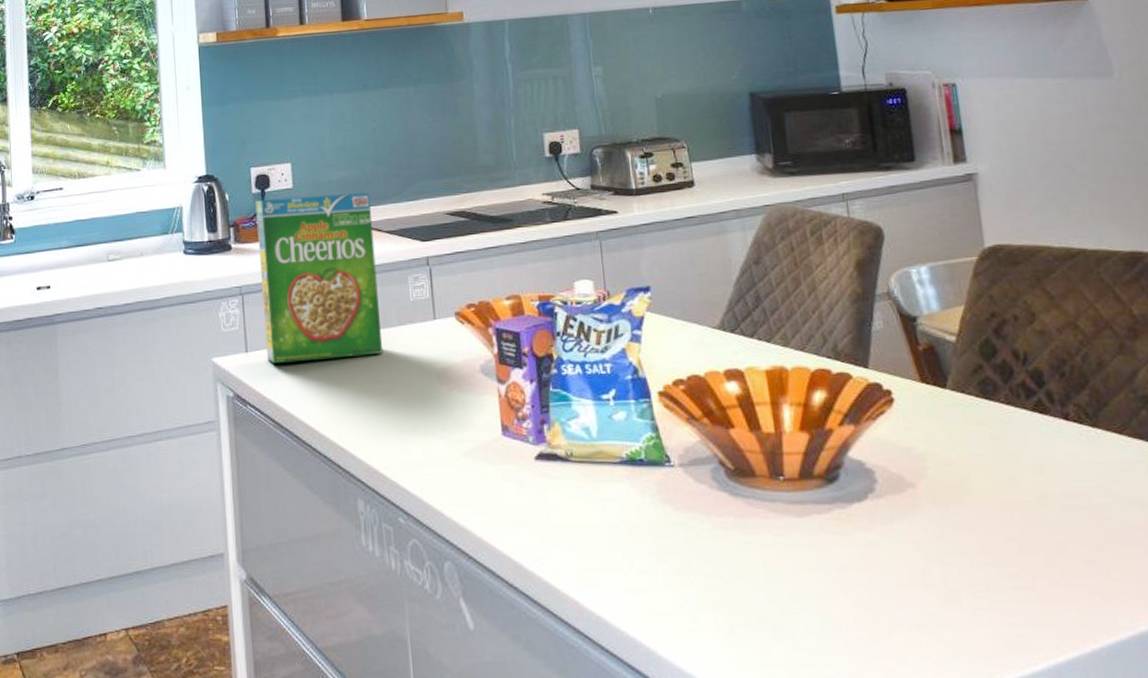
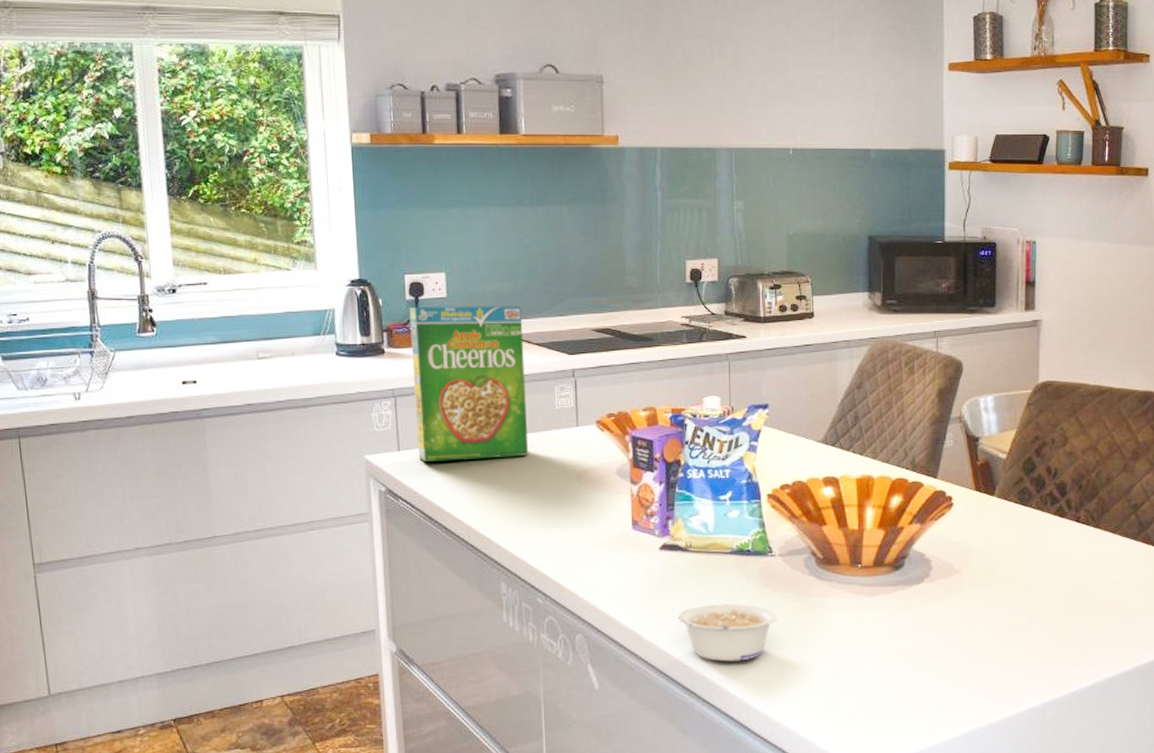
legume: none [562,525,684,598] -> present [677,604,777,662]

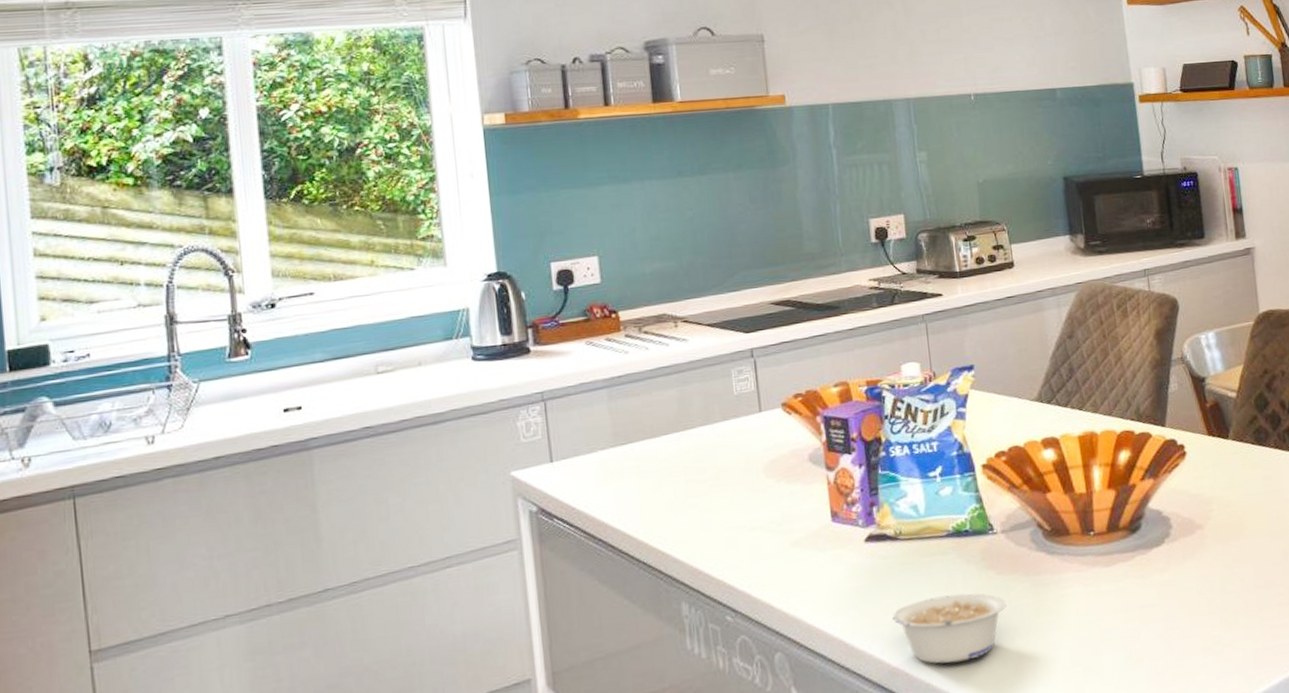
cereal box: present [409,305,529,462] -> none [557,284,706,472]

